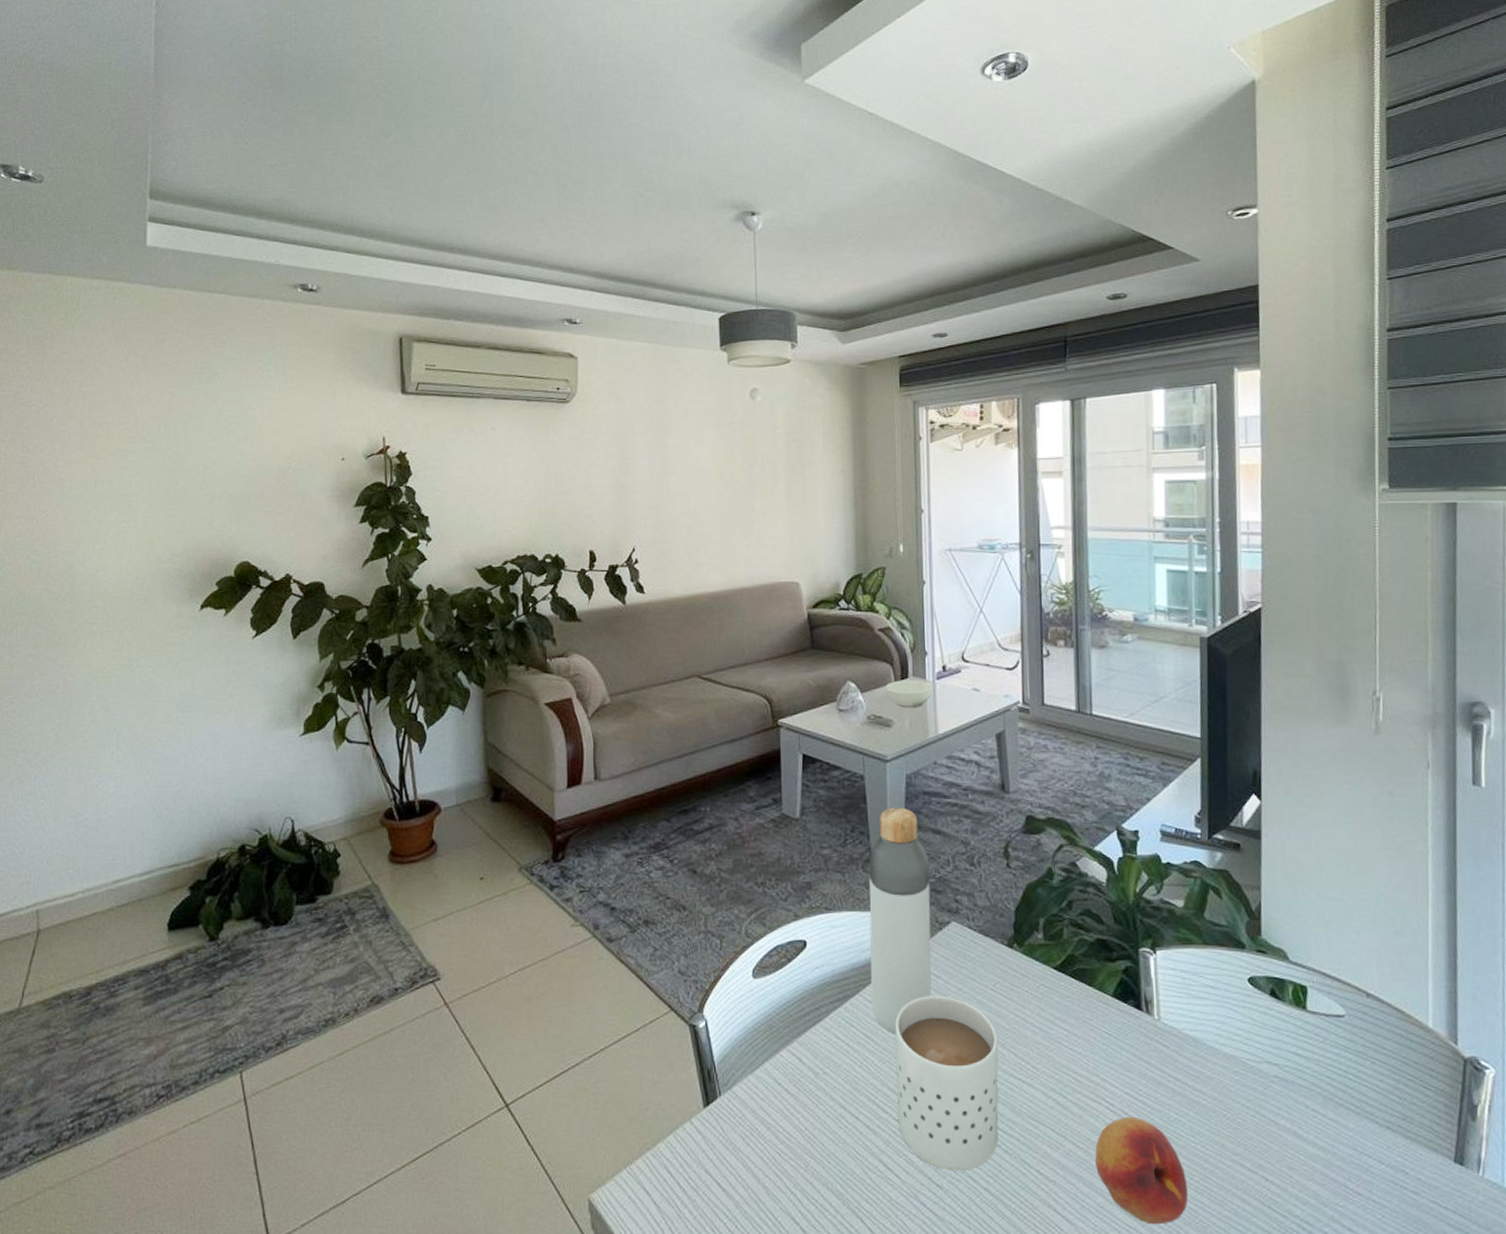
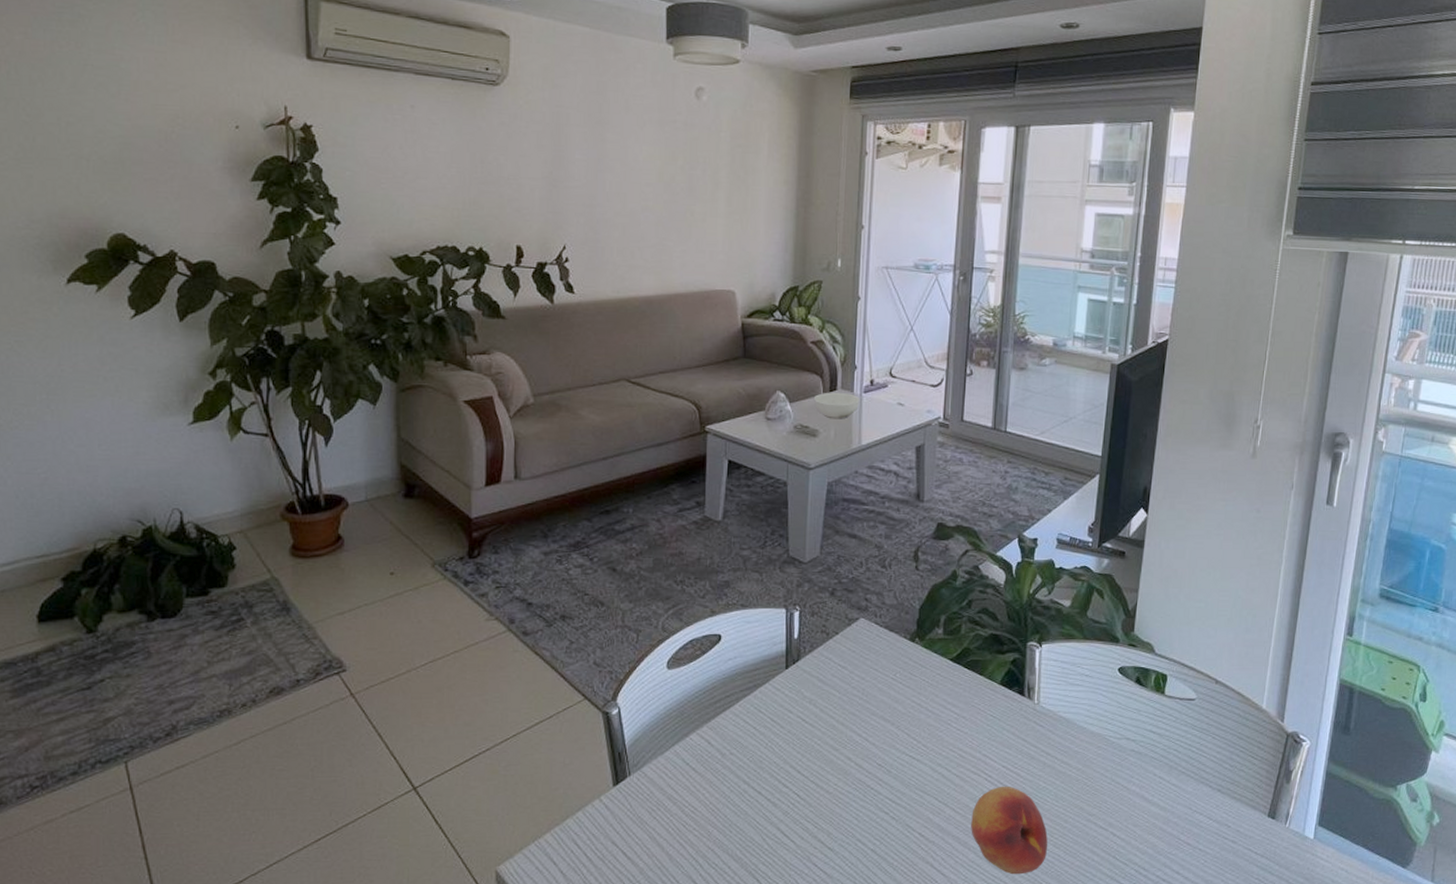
bottle: present [869,807,932,1034] -> none [779,512,844,718]
mug: present [895,994,999,1171] -> none [796,683,894,836]

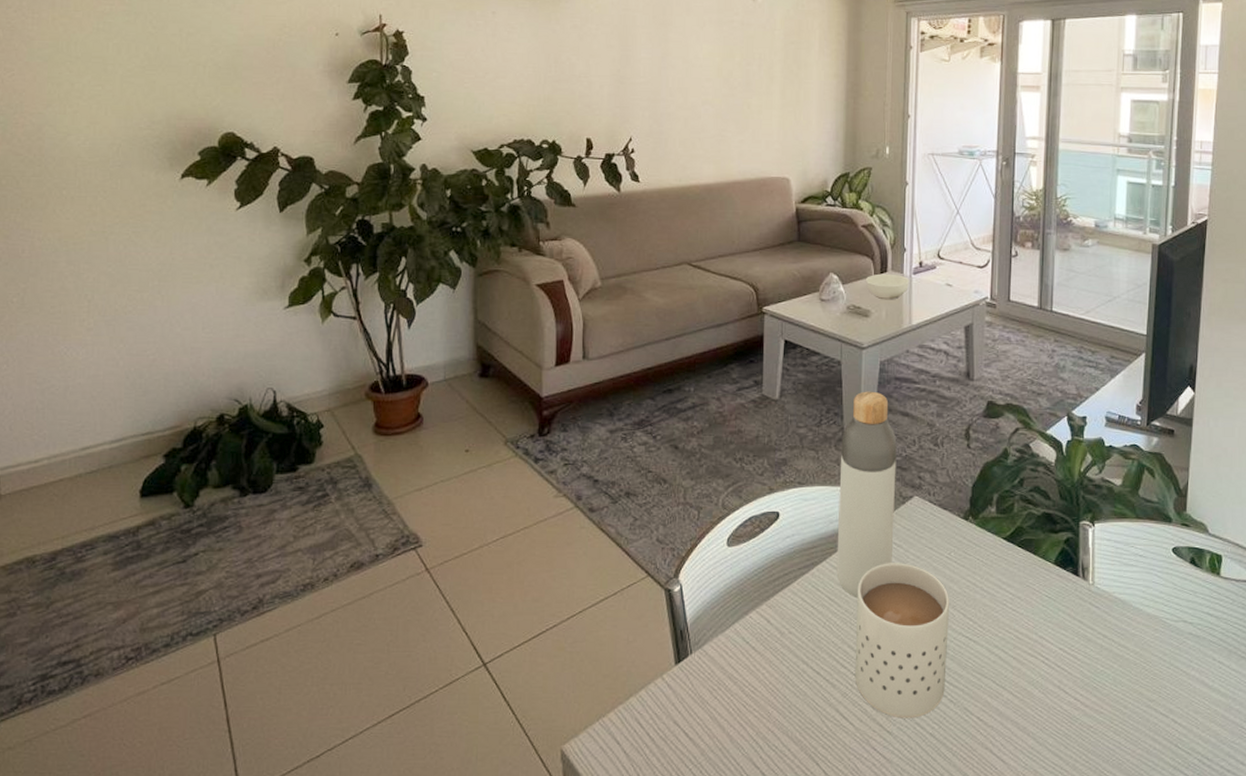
bottle: none [779,512,844,718] -> present [836,391,897,597]
mug: none [796,683,894,836] -> present [854,562,950,719]
fruit: present [971,786,1048,875] -> none [1029,669,1108,763]

